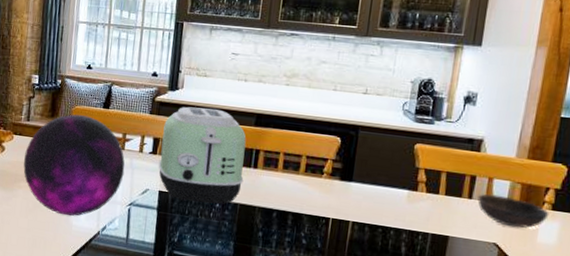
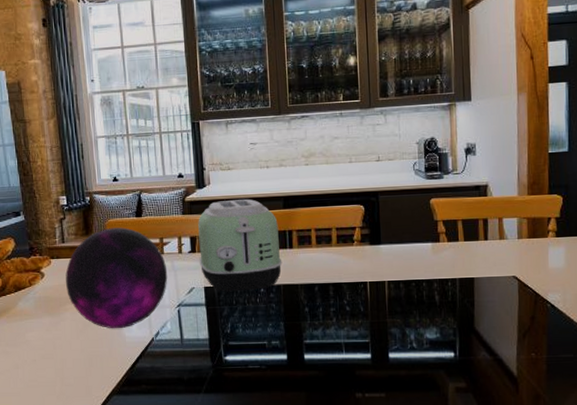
bowl: present [477,193,549,229] -> none [492,232,555,259]

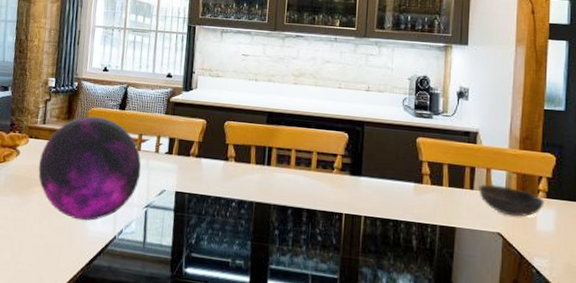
toaster: present [198,199,282,293] -> none [174,106,259,204]
bowl: none [492,232,555,259] -> present [479,184,545,217]

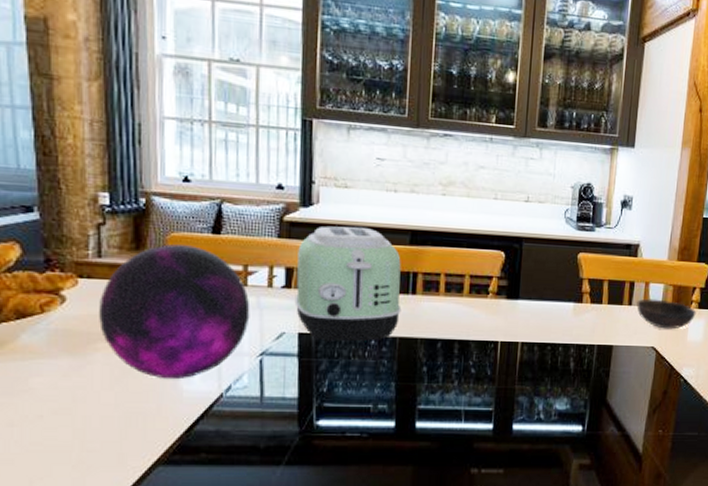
toaster: none [174,106,259,204] -> present [294,226,402,343]

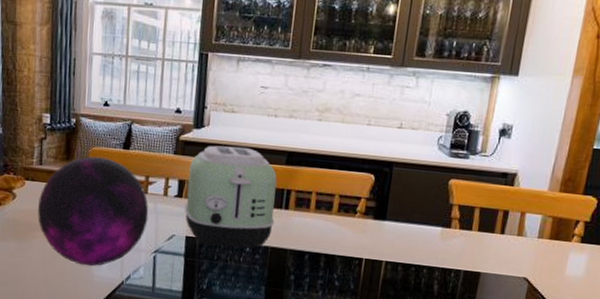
bowl: present [636,298,696,330] -> none [509,228,578,262]

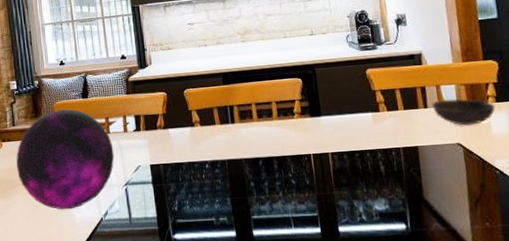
toaster: present [184,145,277,249] -> none [141,77,226,170]
bowl: none [509,228,578,262] -> present [432,99,496,126]

